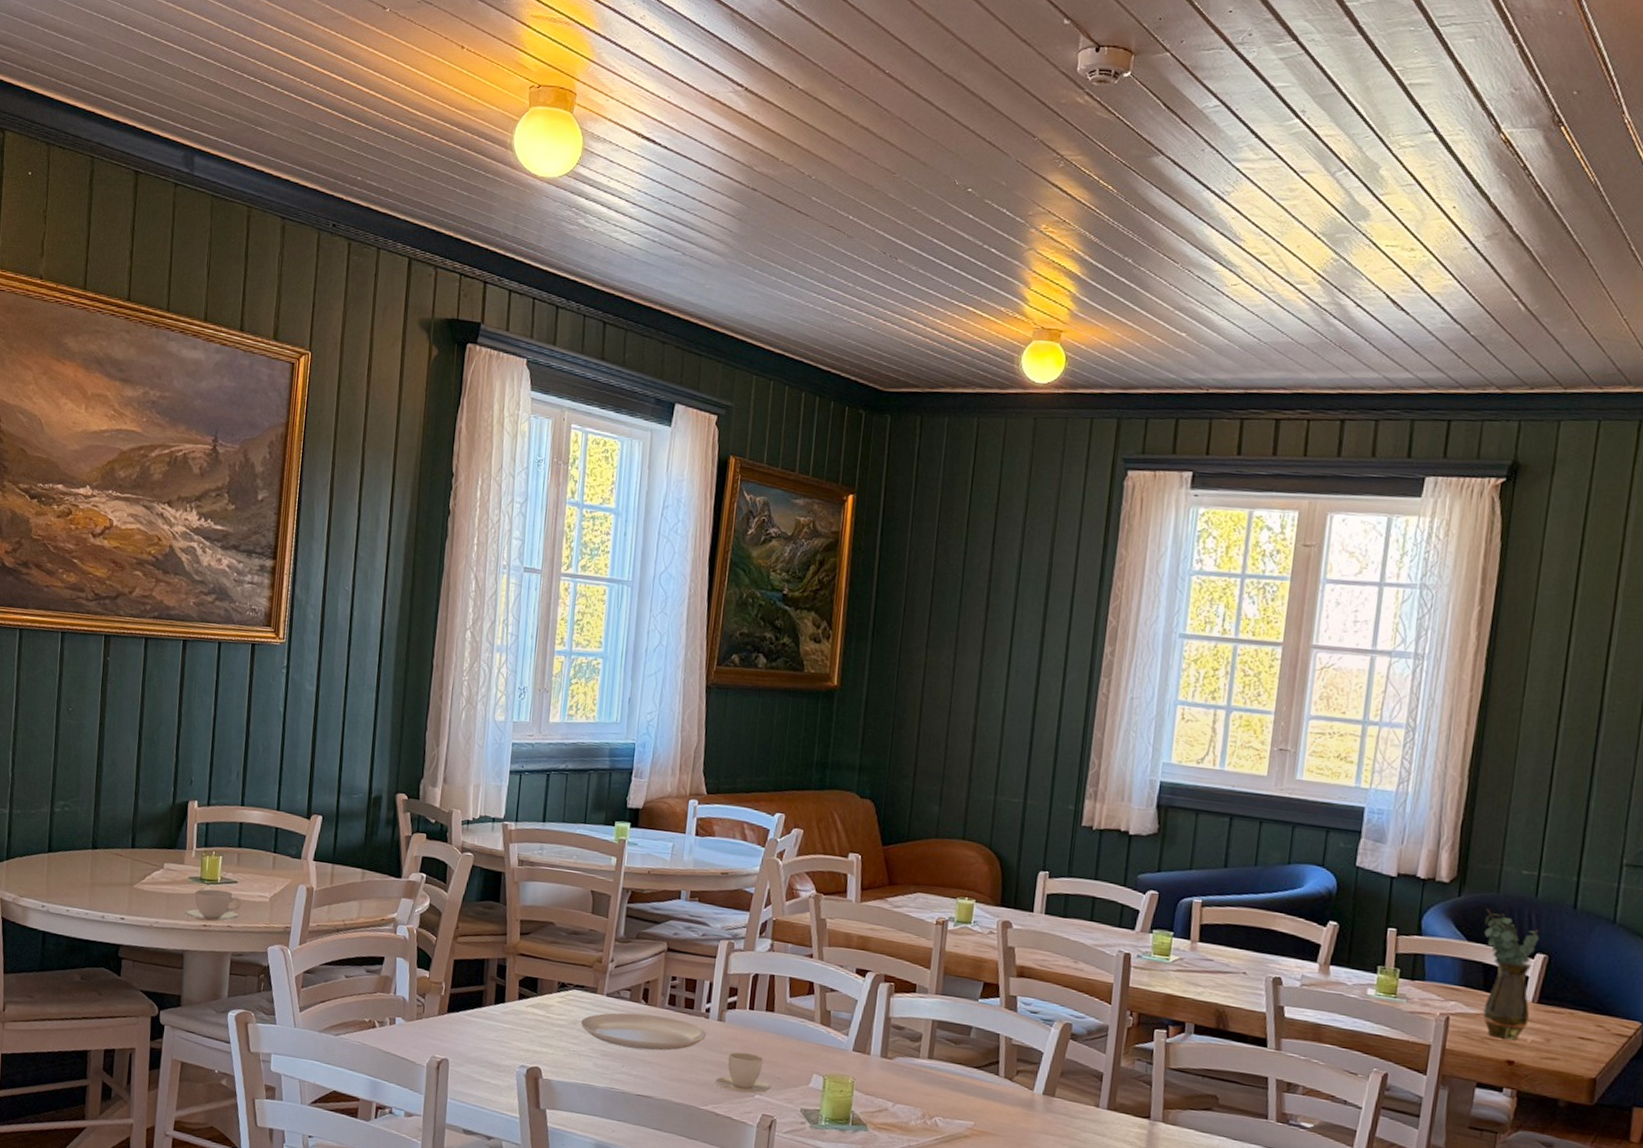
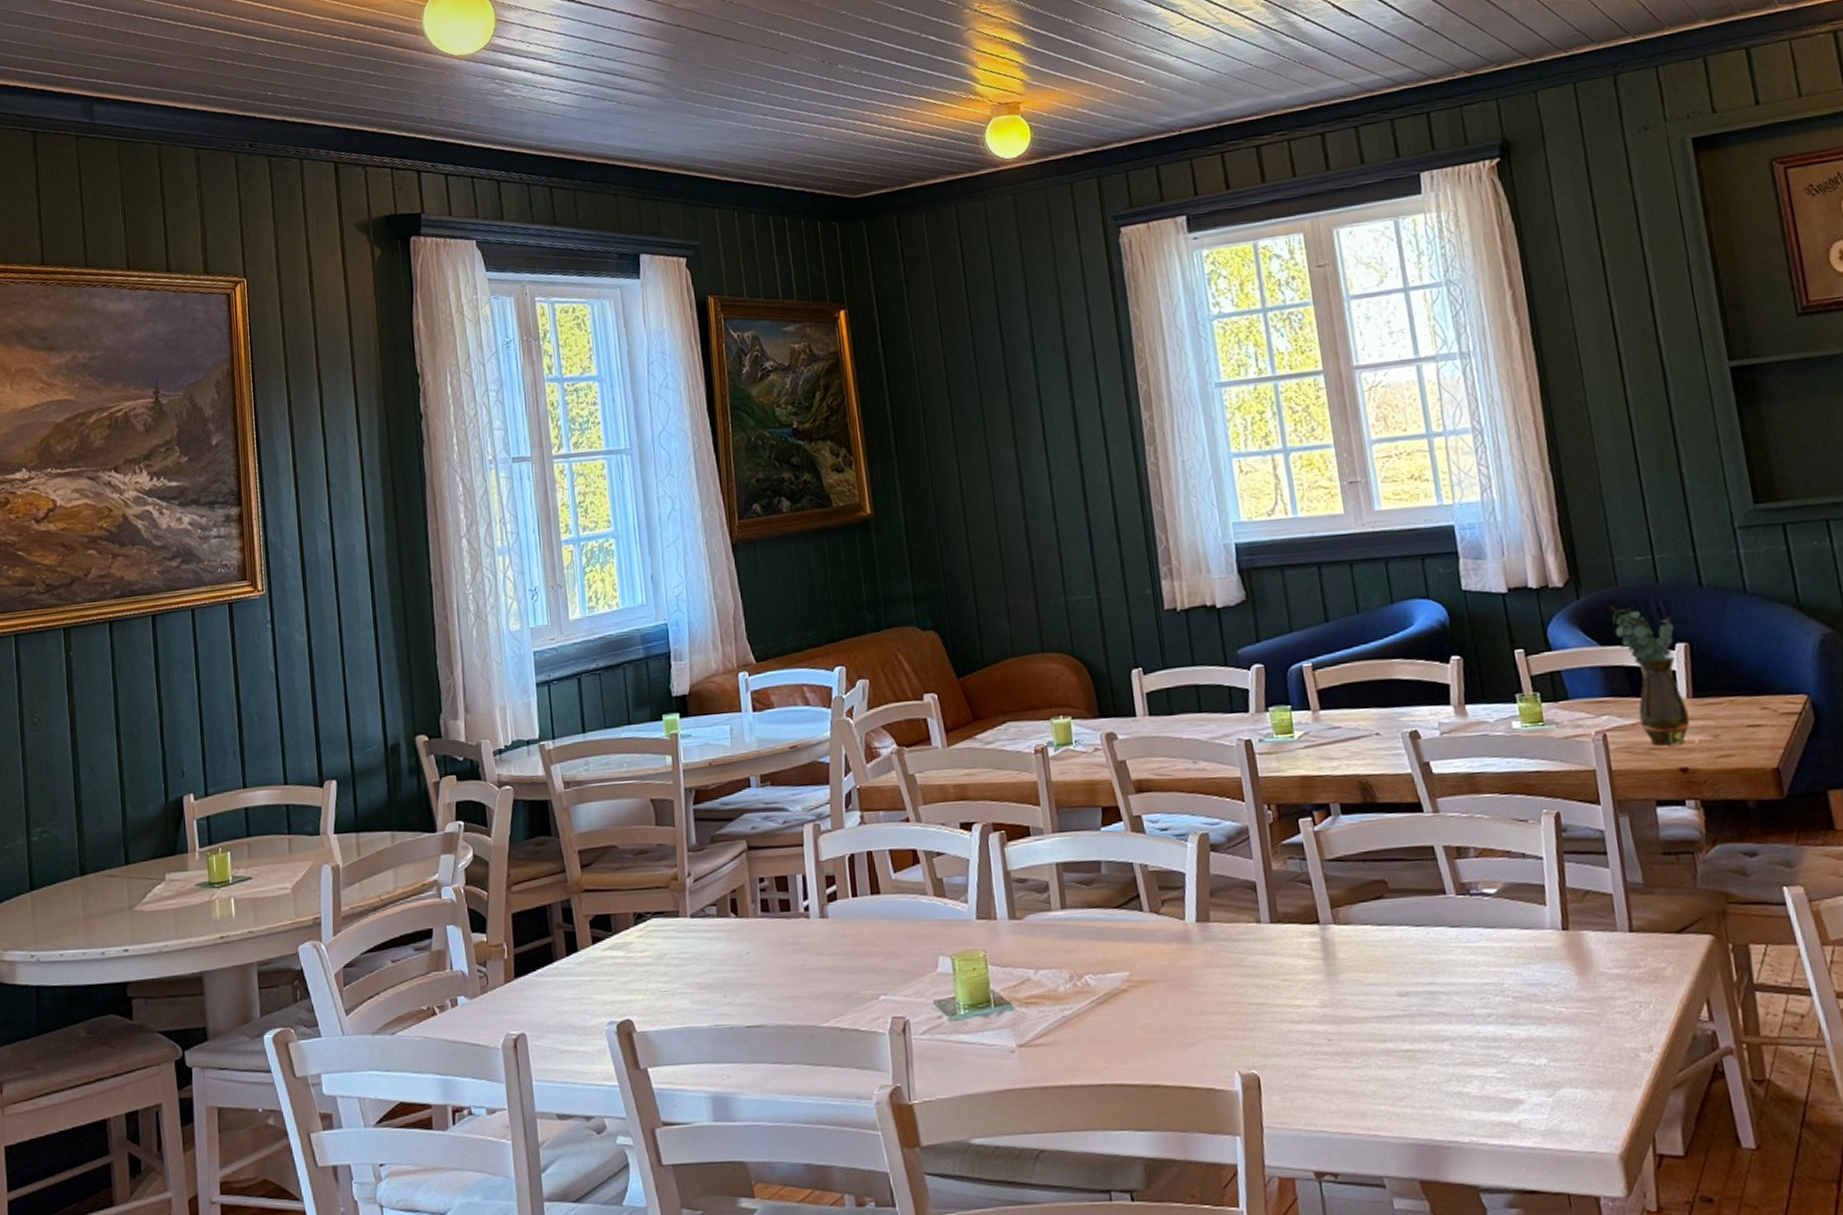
teacup: present [184,889,242,922] -> none [196,890,260,933]
plate: present [581,1012,707,1051] -> none [668,926,811,973]
teacup: present [715,1052,771,1094] -> none [831,948,896,998]

